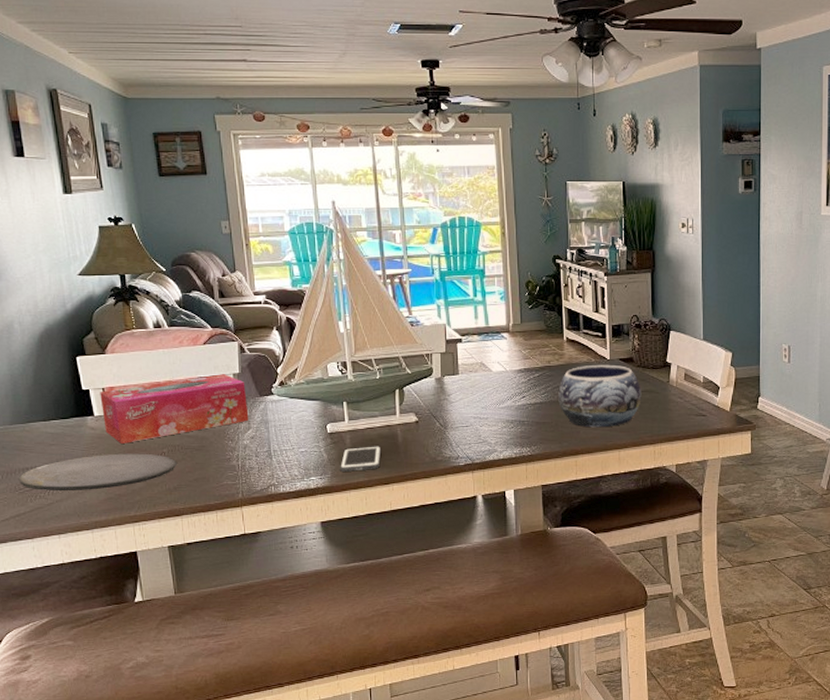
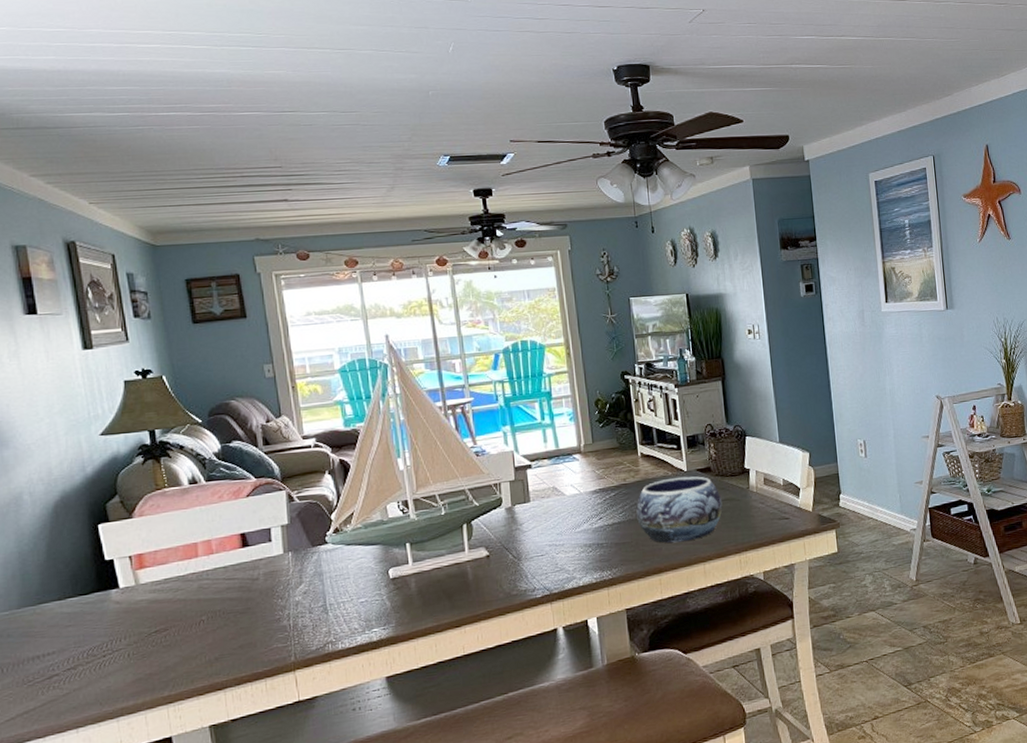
plate: present [18,453,177,492] -> none [27,623,218,680]
tissue box: present [100,374,249,443] -> none [126,526,301,616]
cell phone: present [340,446,382,472] -> none [405,586,451,619]

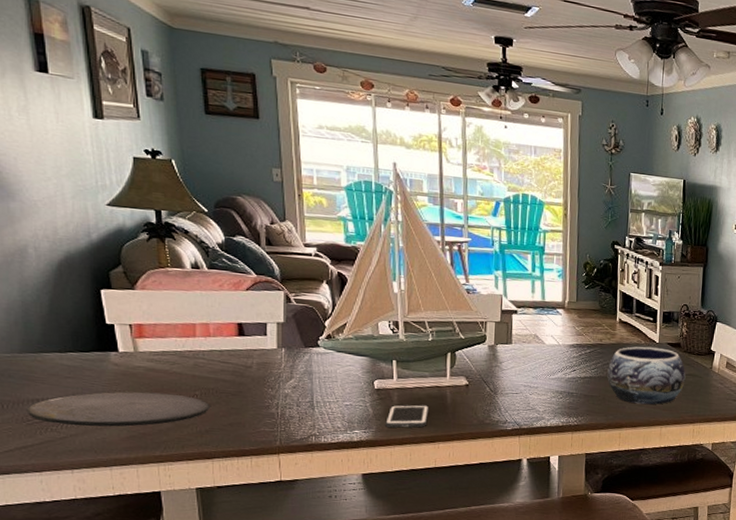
plate: none [27,623,218,680] -> present [26,391,210,427]
cell phone: none [405,586,451,619] -> present [385,404,429,428]

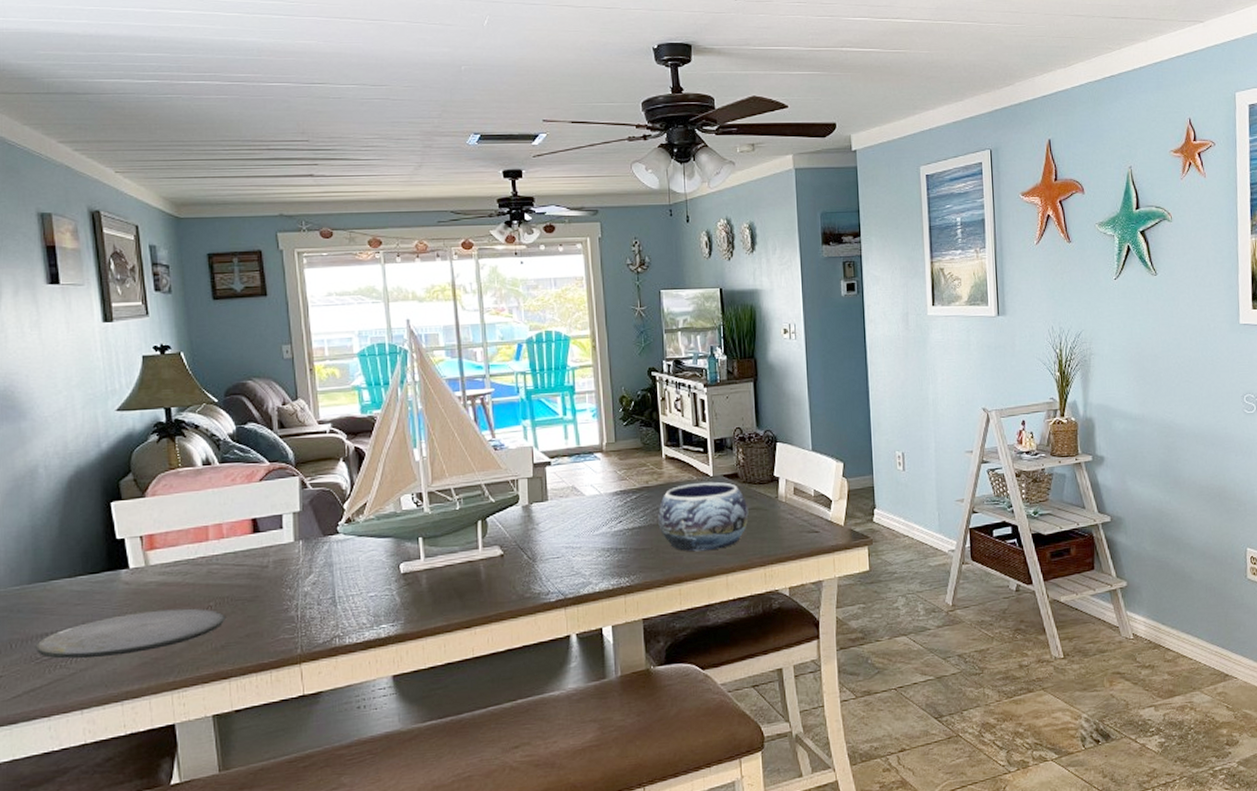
cell phone: present [385,404,429,428] -> none [415,585,462,616]

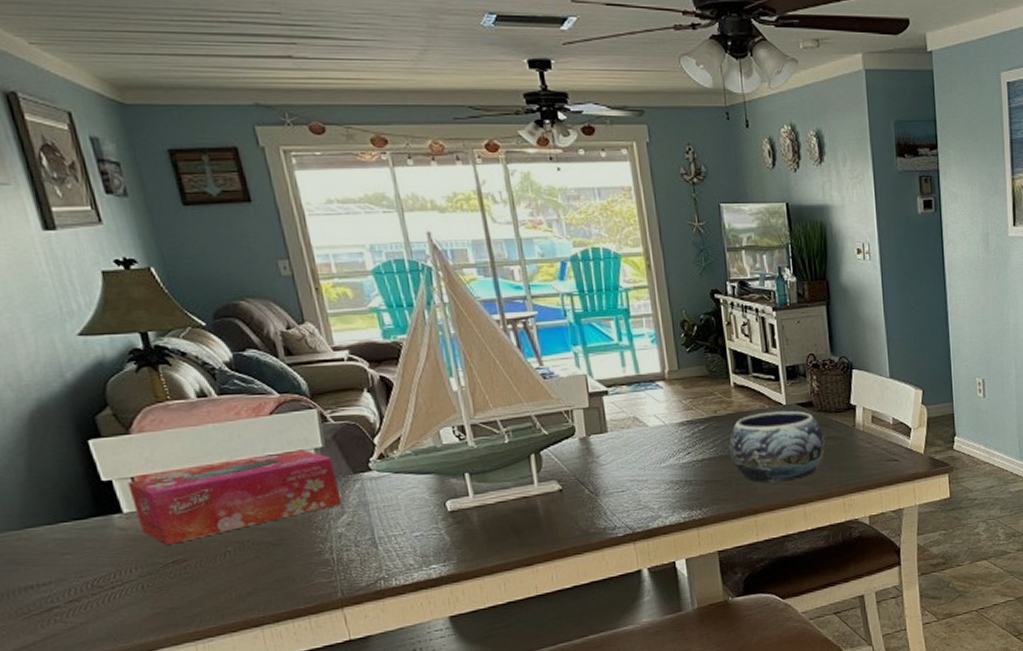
plate: present [35,608,225,659] -> none [19,554,249,613]
tissue box: none [137,513,311,599] -> present [128,449,342,545]

